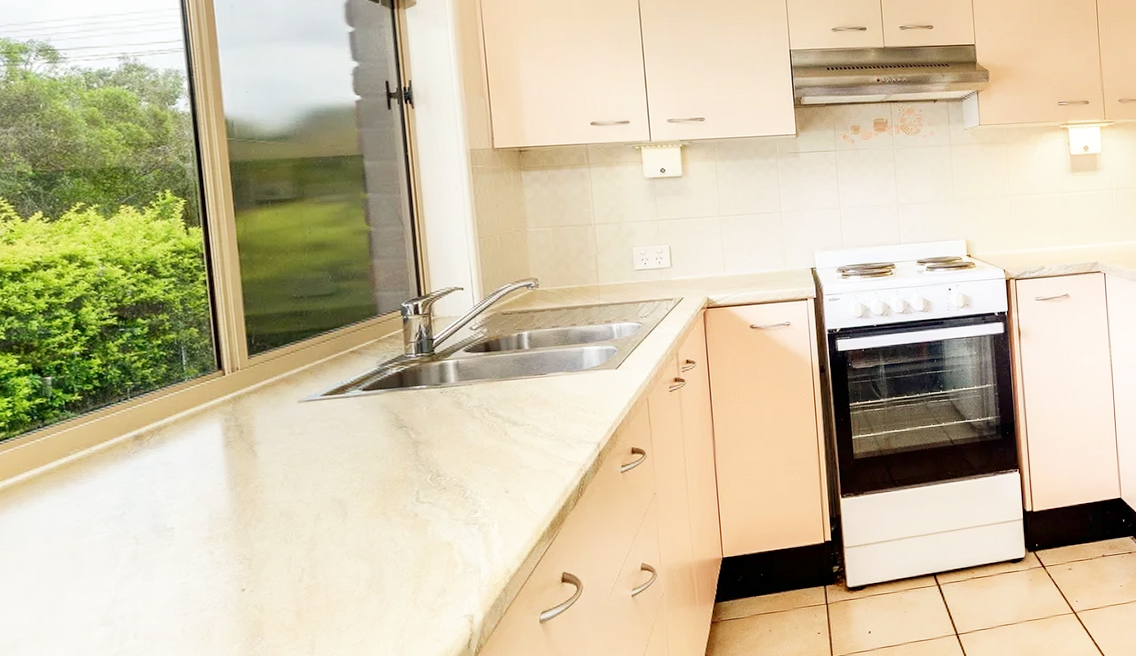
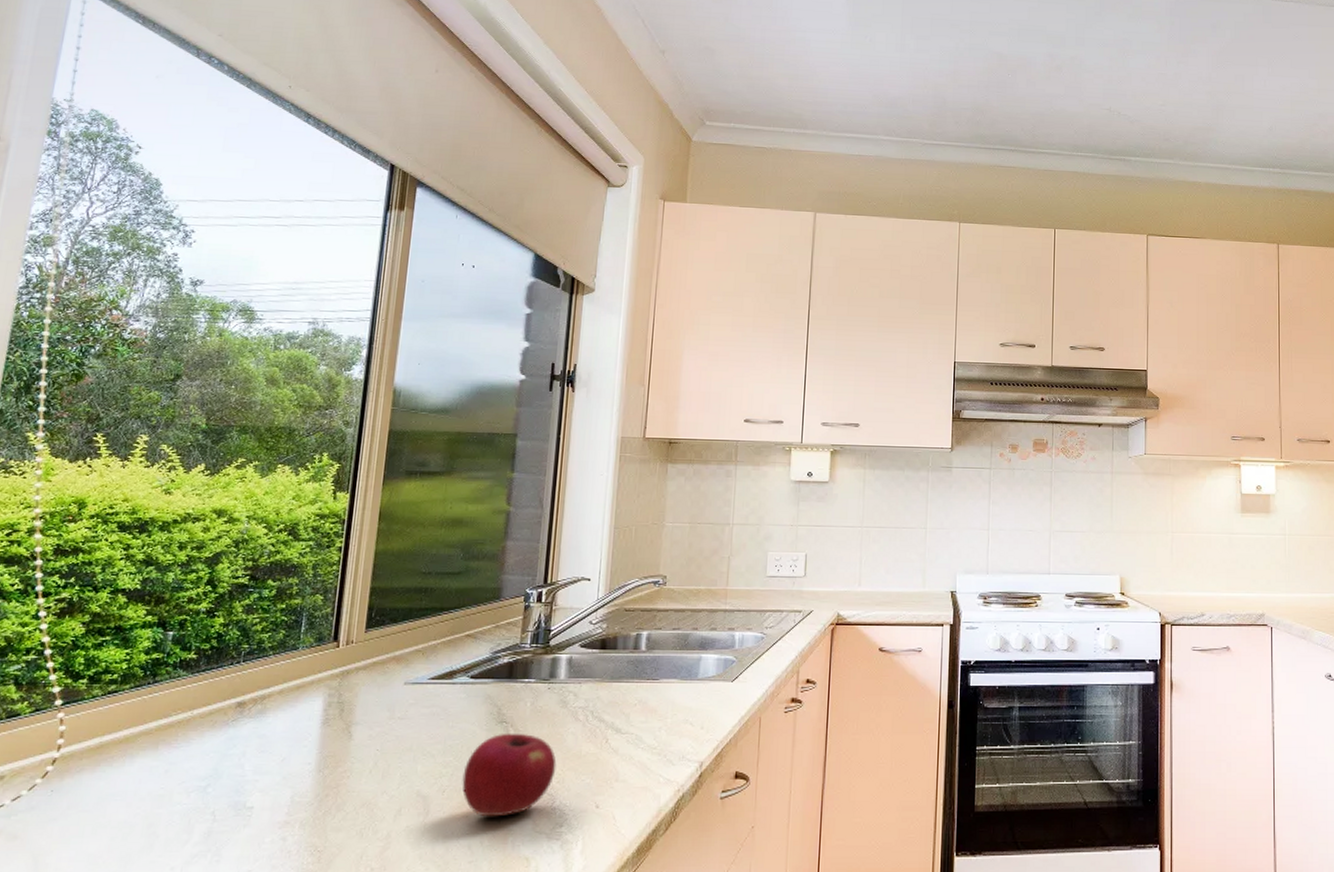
apple: none [372,435,462,512] -> present [462,733,557,817]

